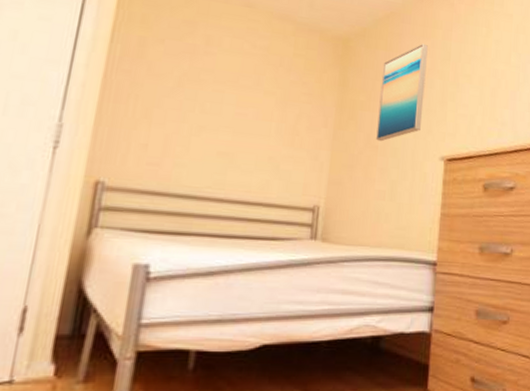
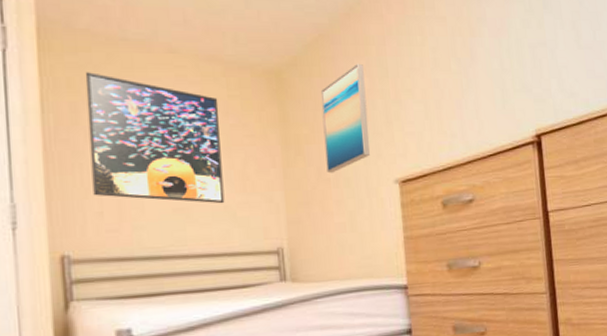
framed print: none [142,12,284,155] -> present [85,72,225,204]

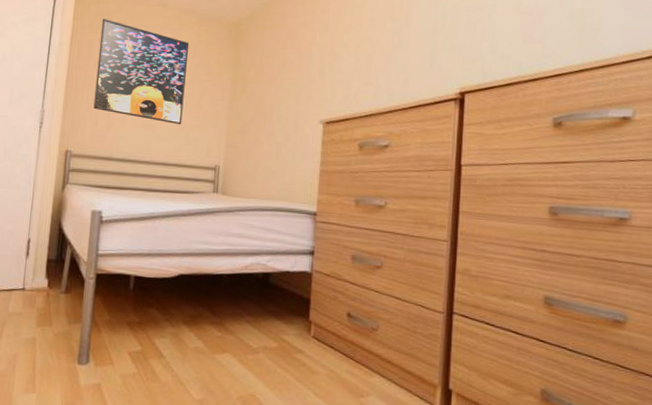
wall art: present [320,63,370,174] -> none [264,19,308,110]

